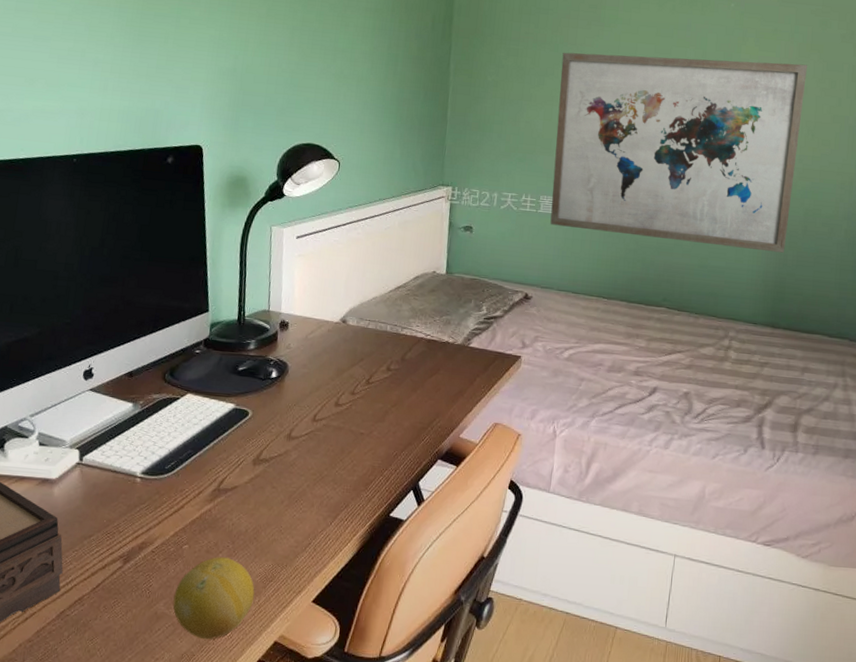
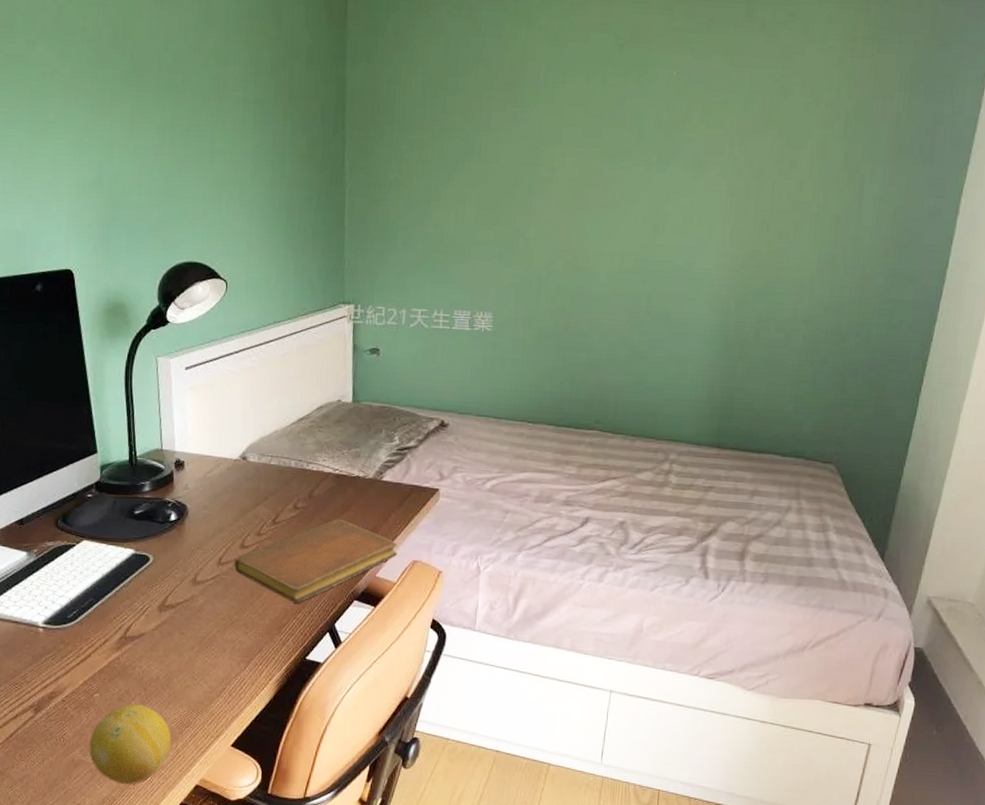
notebook: none [327,380,481,461] -> present [234,518,398,603]
wall art: present [550,52,807,253] -> none [466,140,763,365]

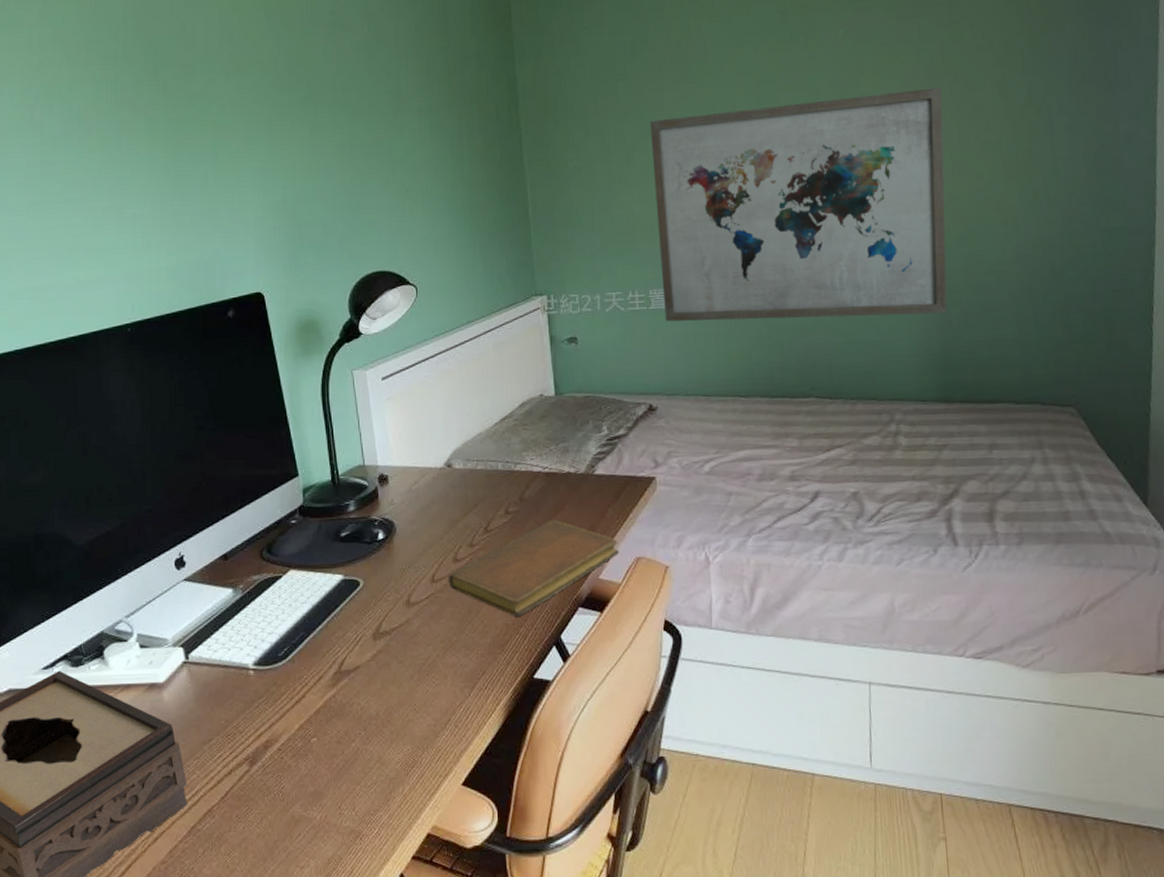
fruit: present [89,704,171,785] -> none [309,746,397,840]
wall art: none [466,140,763,365] -> present [650,87,947,322]

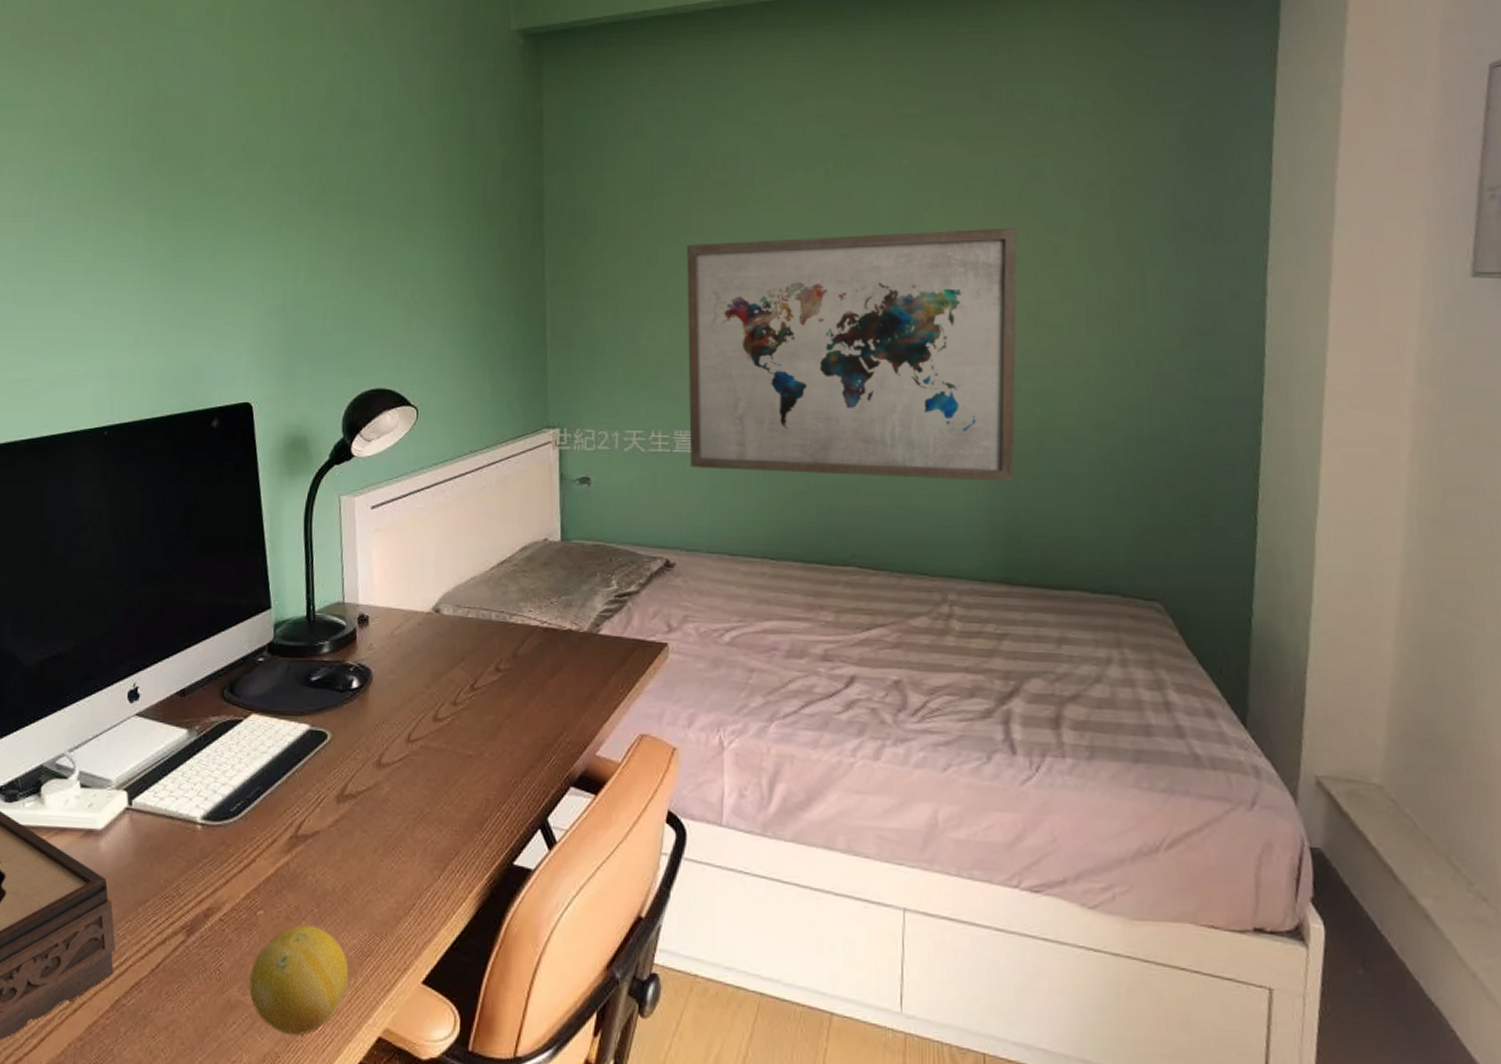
fruit: none [309,746,397,840] -> present [249,925,349,1036]
notebook: present [448,519,620,617] -> none [426,682,622,791]

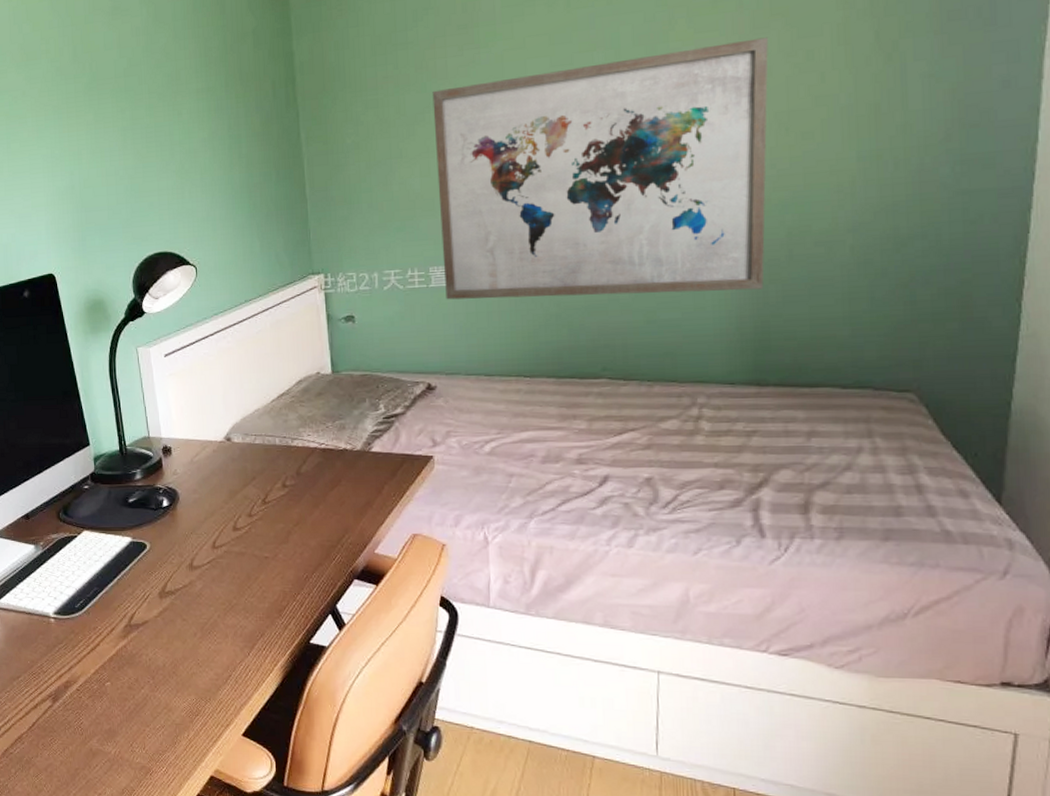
fruit: present [249,925,349,1036] -> none [105,693,183,775]

